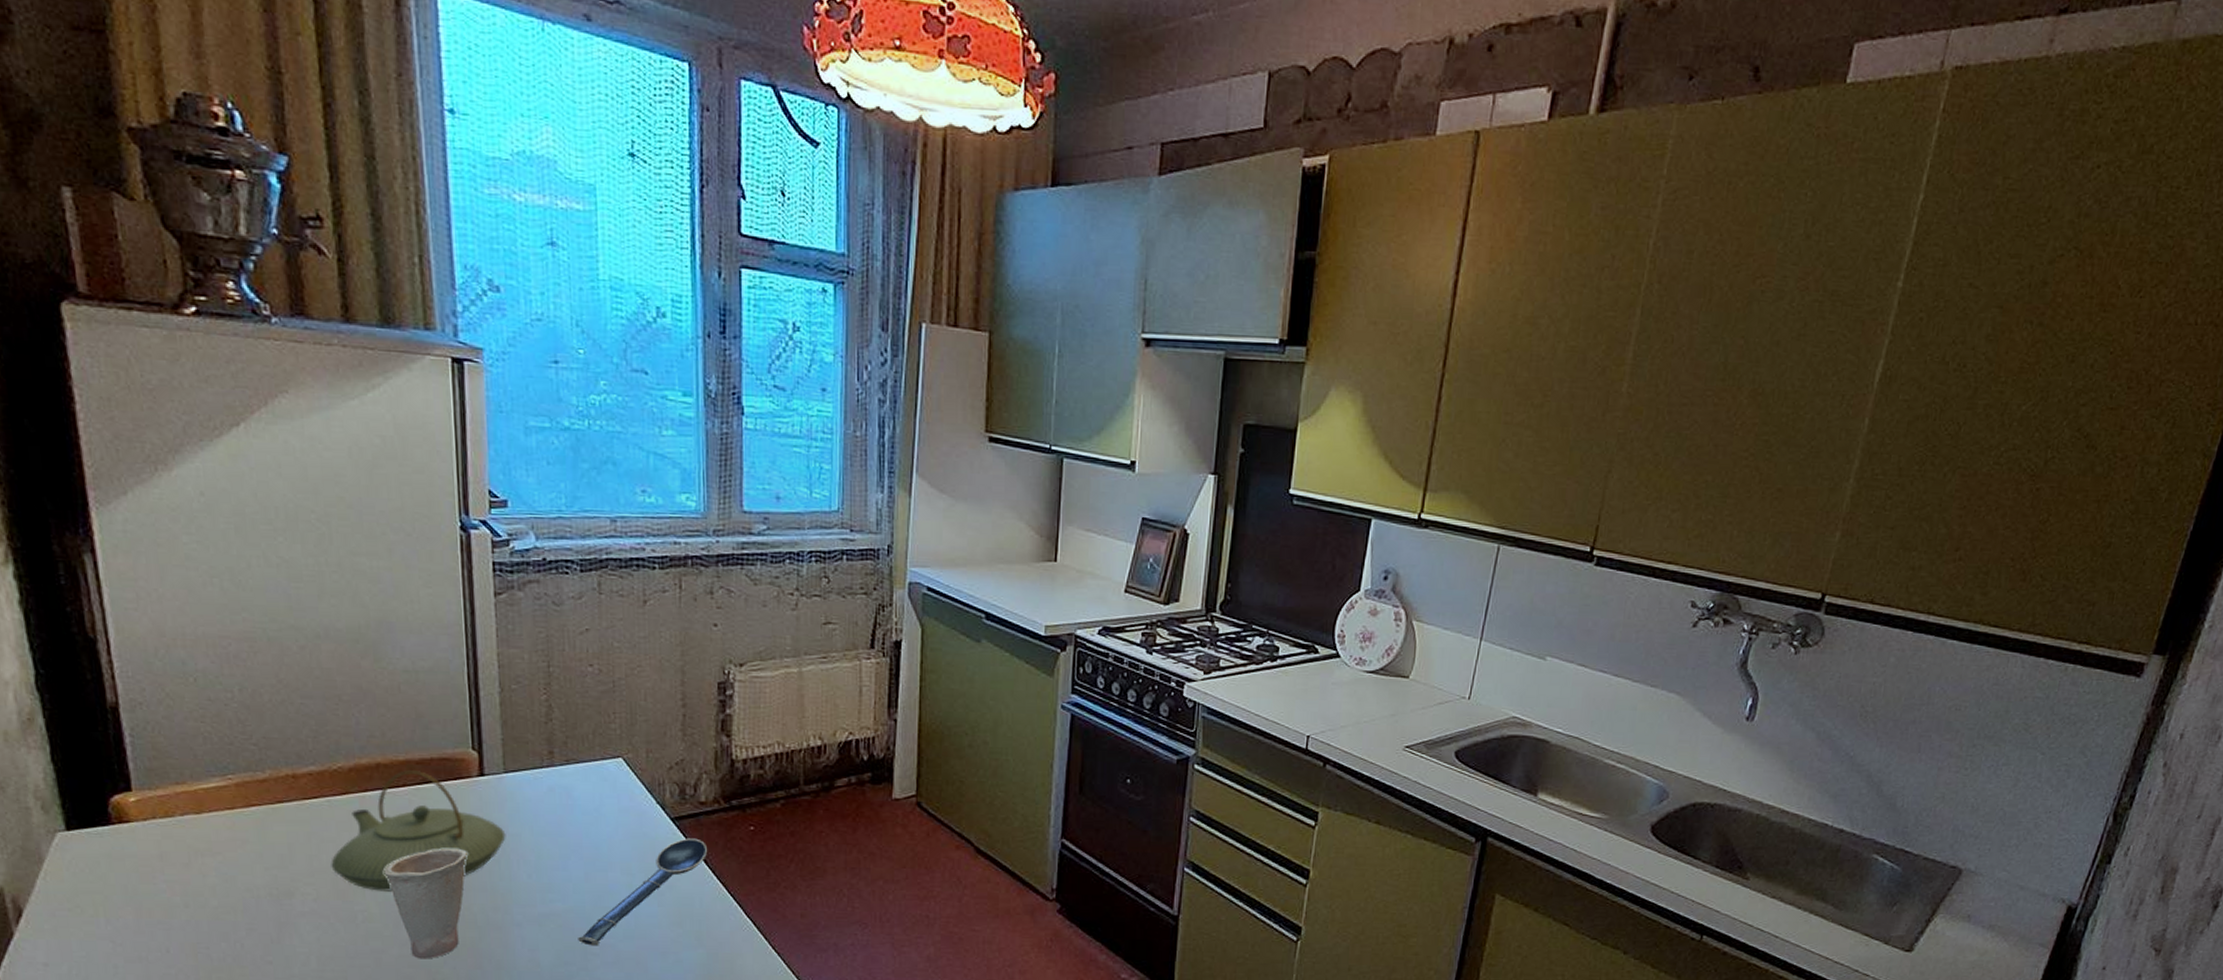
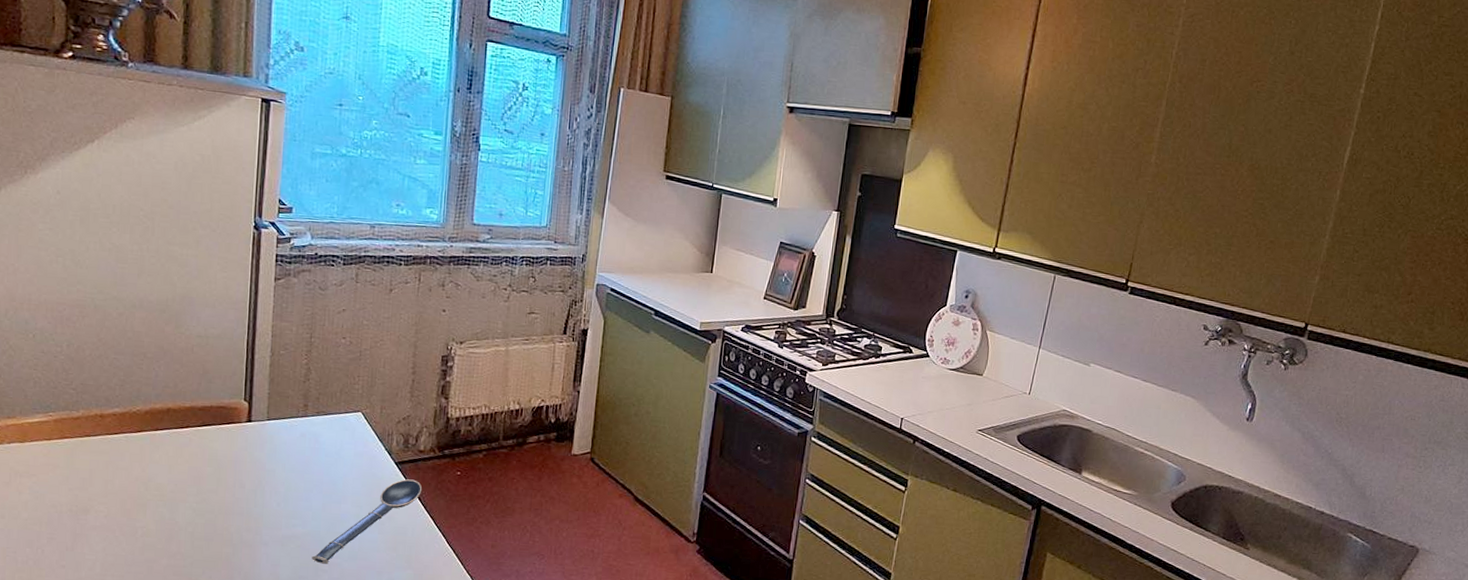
teapot: present [331,770,506,892] -> none [122,415,263,512]
cup: present [384,848,467,959] -> none [163,478,231,569]

